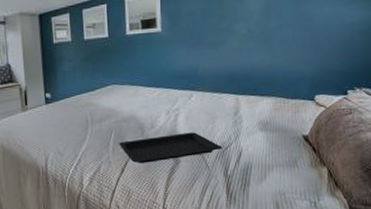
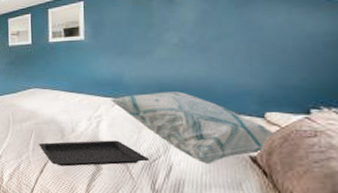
decorative pillow: none [187,80,323,146] -> present [110,91,277,163]

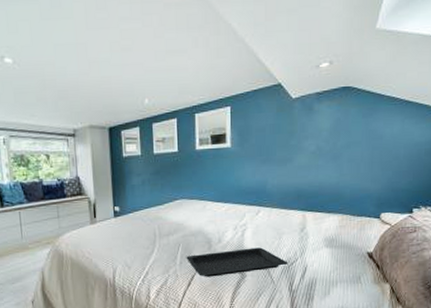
decorative pillow: present [110,91,277,163] -> none [255,197,388,262]

